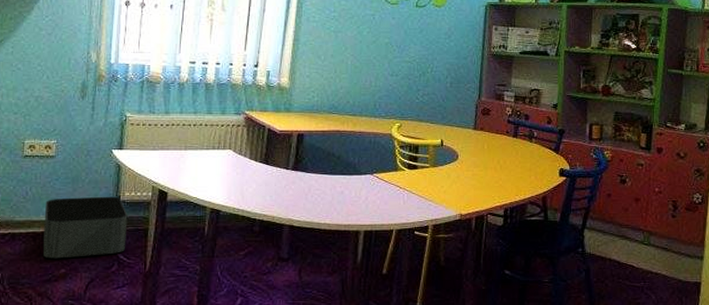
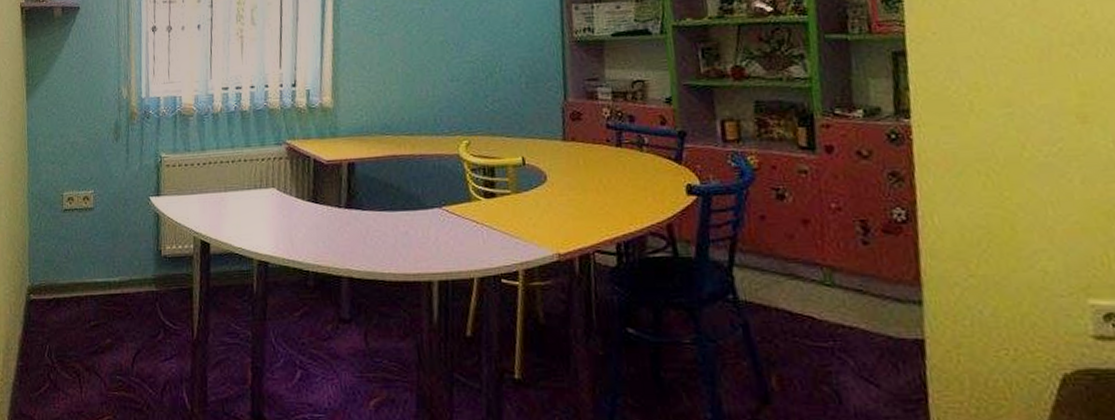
storage bin: present [43,196,128,259] -> none [86,251,171,327]

